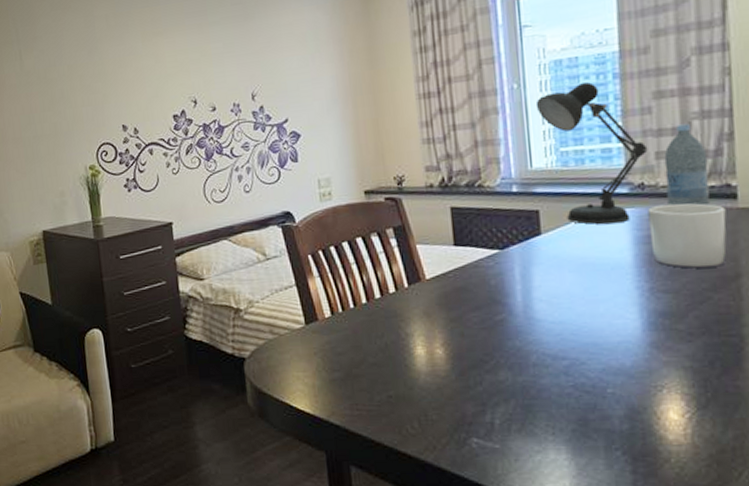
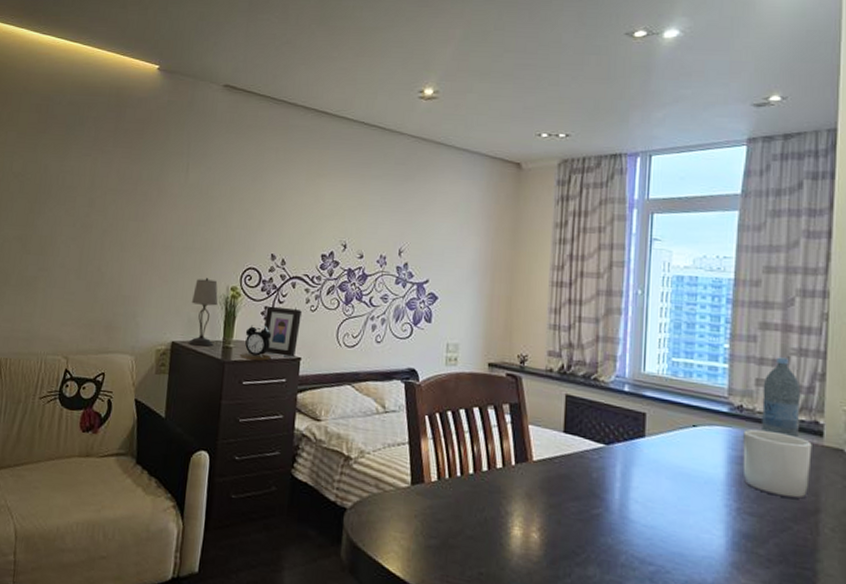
table lamp: none [53,162,83,231] -> present [188,278,219,347]
alarm clock: none [112,197,143,234] -> present [240,324,272,361]
picture frame: none [128,175,166,225] -> present [263,305,302,357]
desk lamp: present [535,82,648,224] -> none [655,301,750,439]

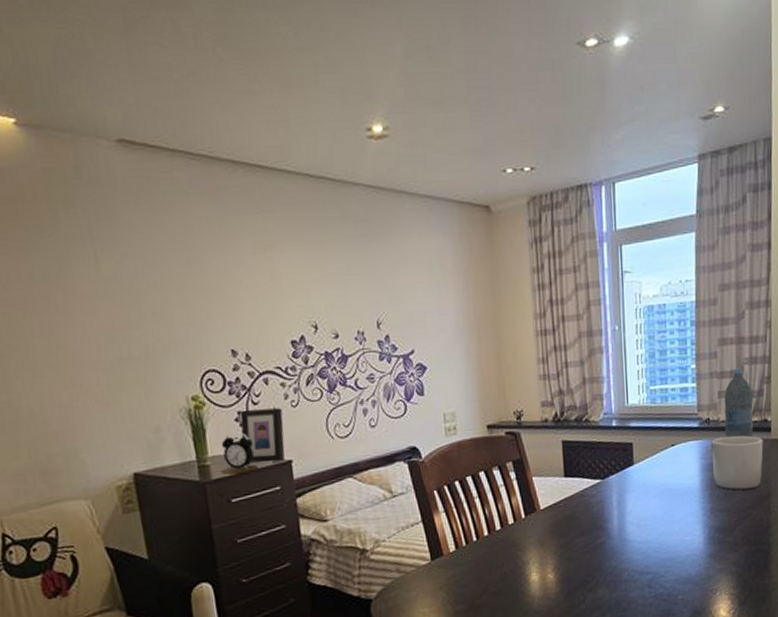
table lamp: present [188,278,219,347] -> none [145,391,186,473]

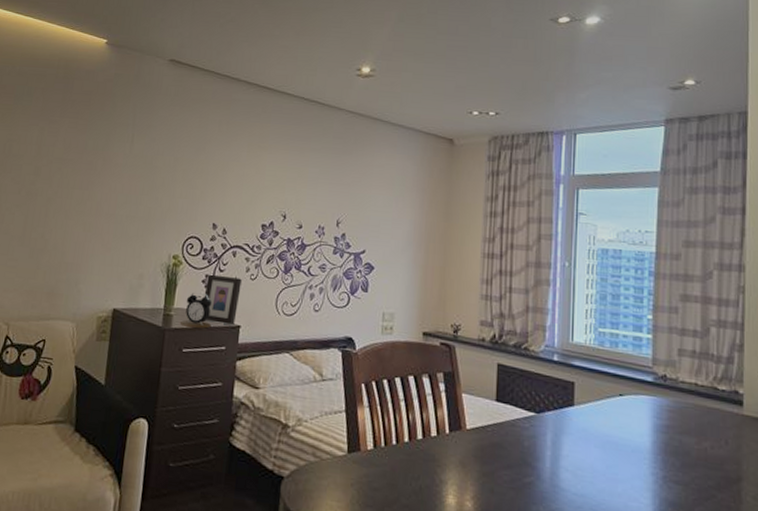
mug: present [711,435,763,491] -> none [668,398,733,467]
water bottle: present [724,368,753,438] -> none [685,328,721,407]

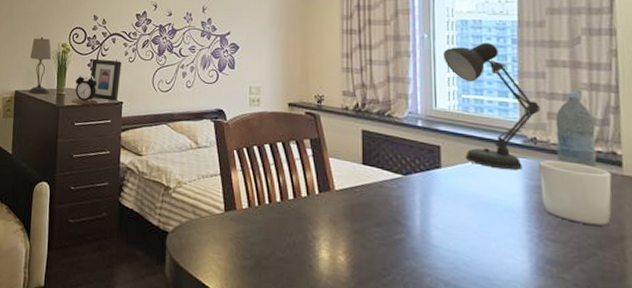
table lamp: none [129,246,160,314] -> present [28,37,52,94]
desk lamp: none [582,274,672,408] -> present [442,43,541,170]
mug: none [668,398,733,467] -> present [539,159,613,226]
water bottle: none [685,328,721,407] -> present [555,92,597,168]

